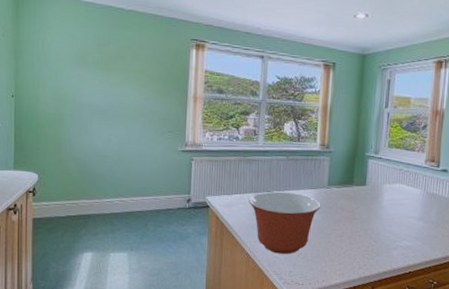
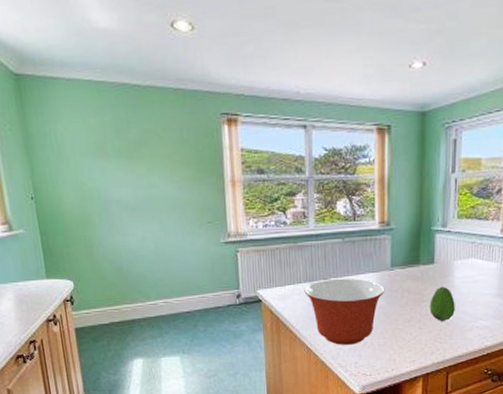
fruit: none [359,206,383,239] -> present [429,286,455,321]

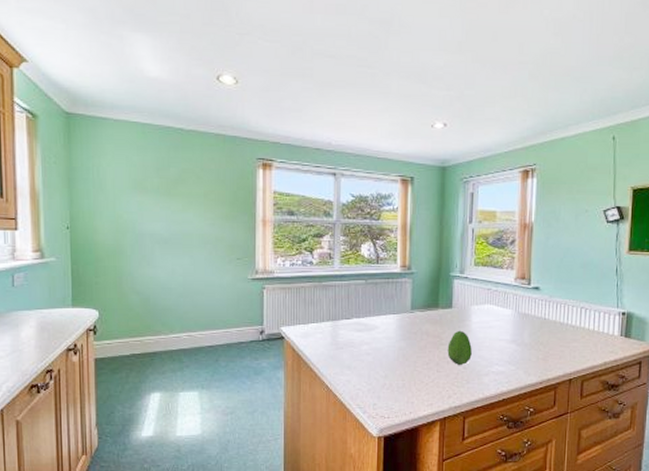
mixing bowl: present [304,278,385,345] -> none [326,318,405,385]

